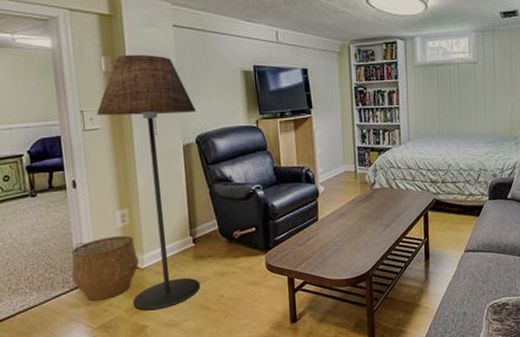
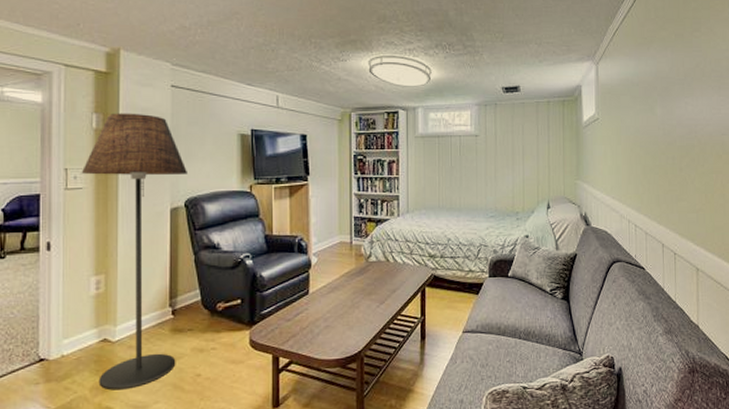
basket: present [71,235,139,301] -> none [34,304,110,378]

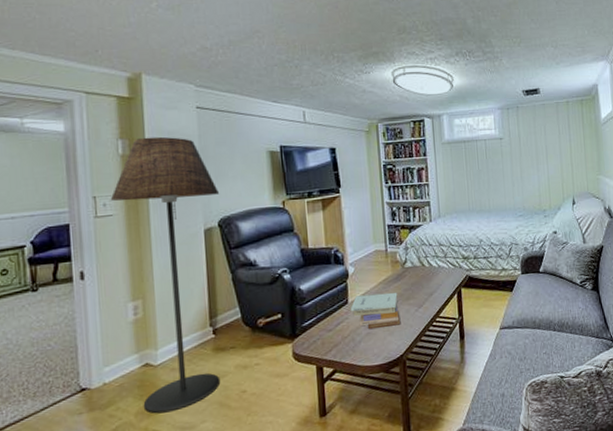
books: none [310,286,361,323] -> present [350,292,401,330]

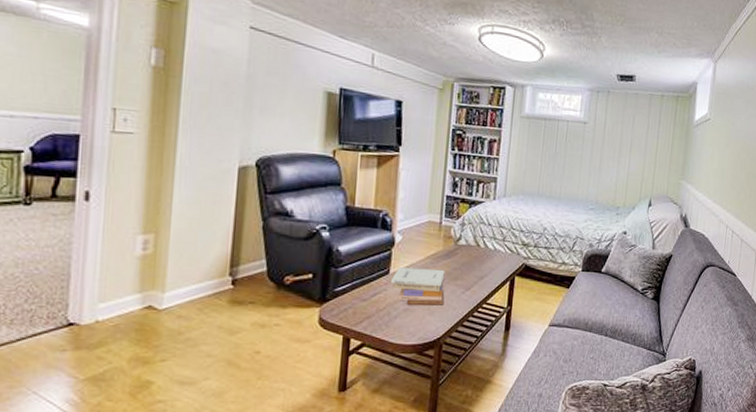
floor lamp: present [110,136,219,414] -> none [133,50,262,363]

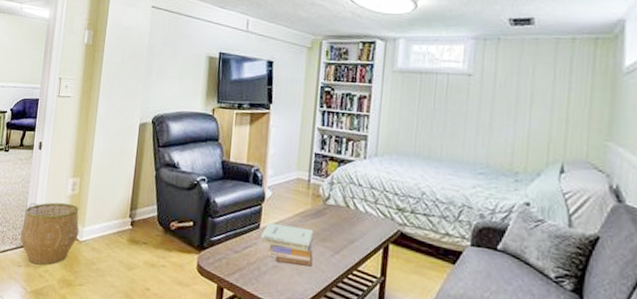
basket: none [61,265,157,345] -> present [20,202,79,265]

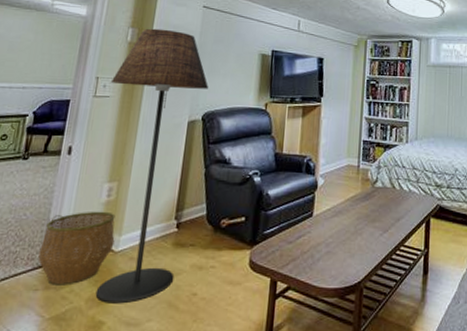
floor lamp: none [65,30,158,289] -> present [95,28,208,304]
books: present [260,222,314,267] -> none [313,210,364,248]

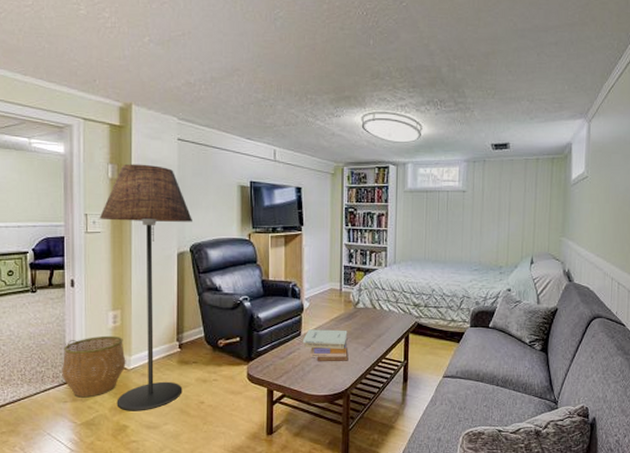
books: none [313,210,364,248] -> present [302,329,349,362]

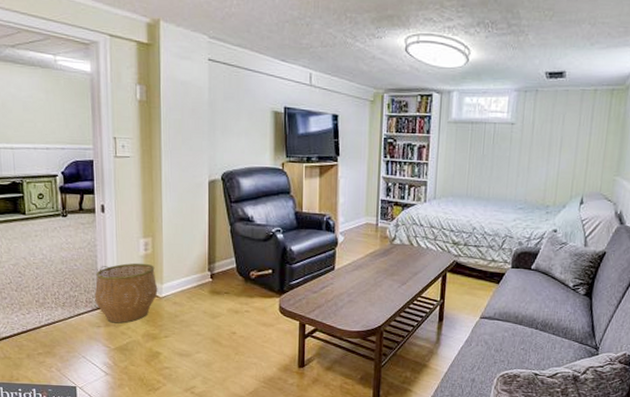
floor lamp: present [99,163,192,411] -> none [128,85,224,339]
books: present [302,329,349,362] -> none [335,264,383,298]

